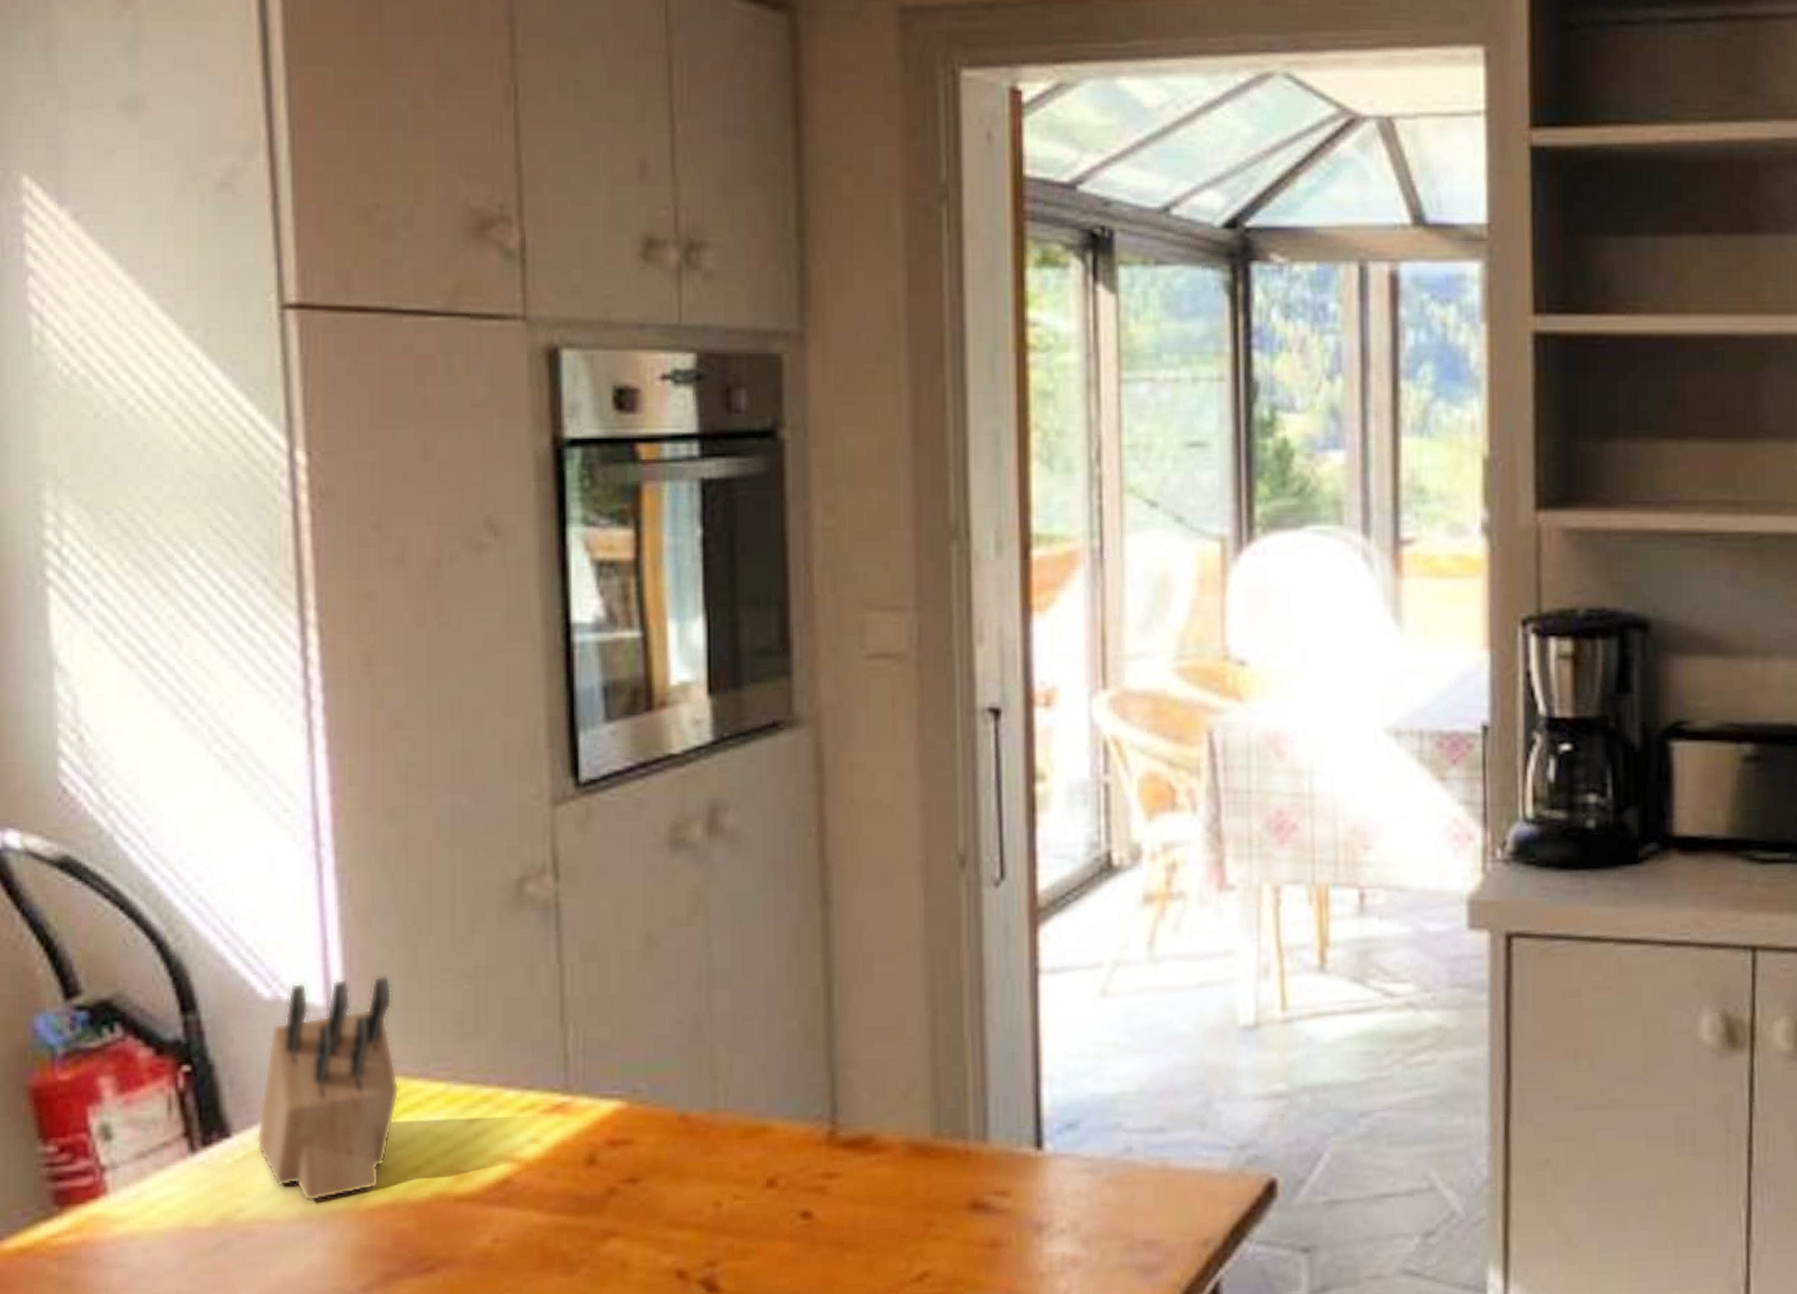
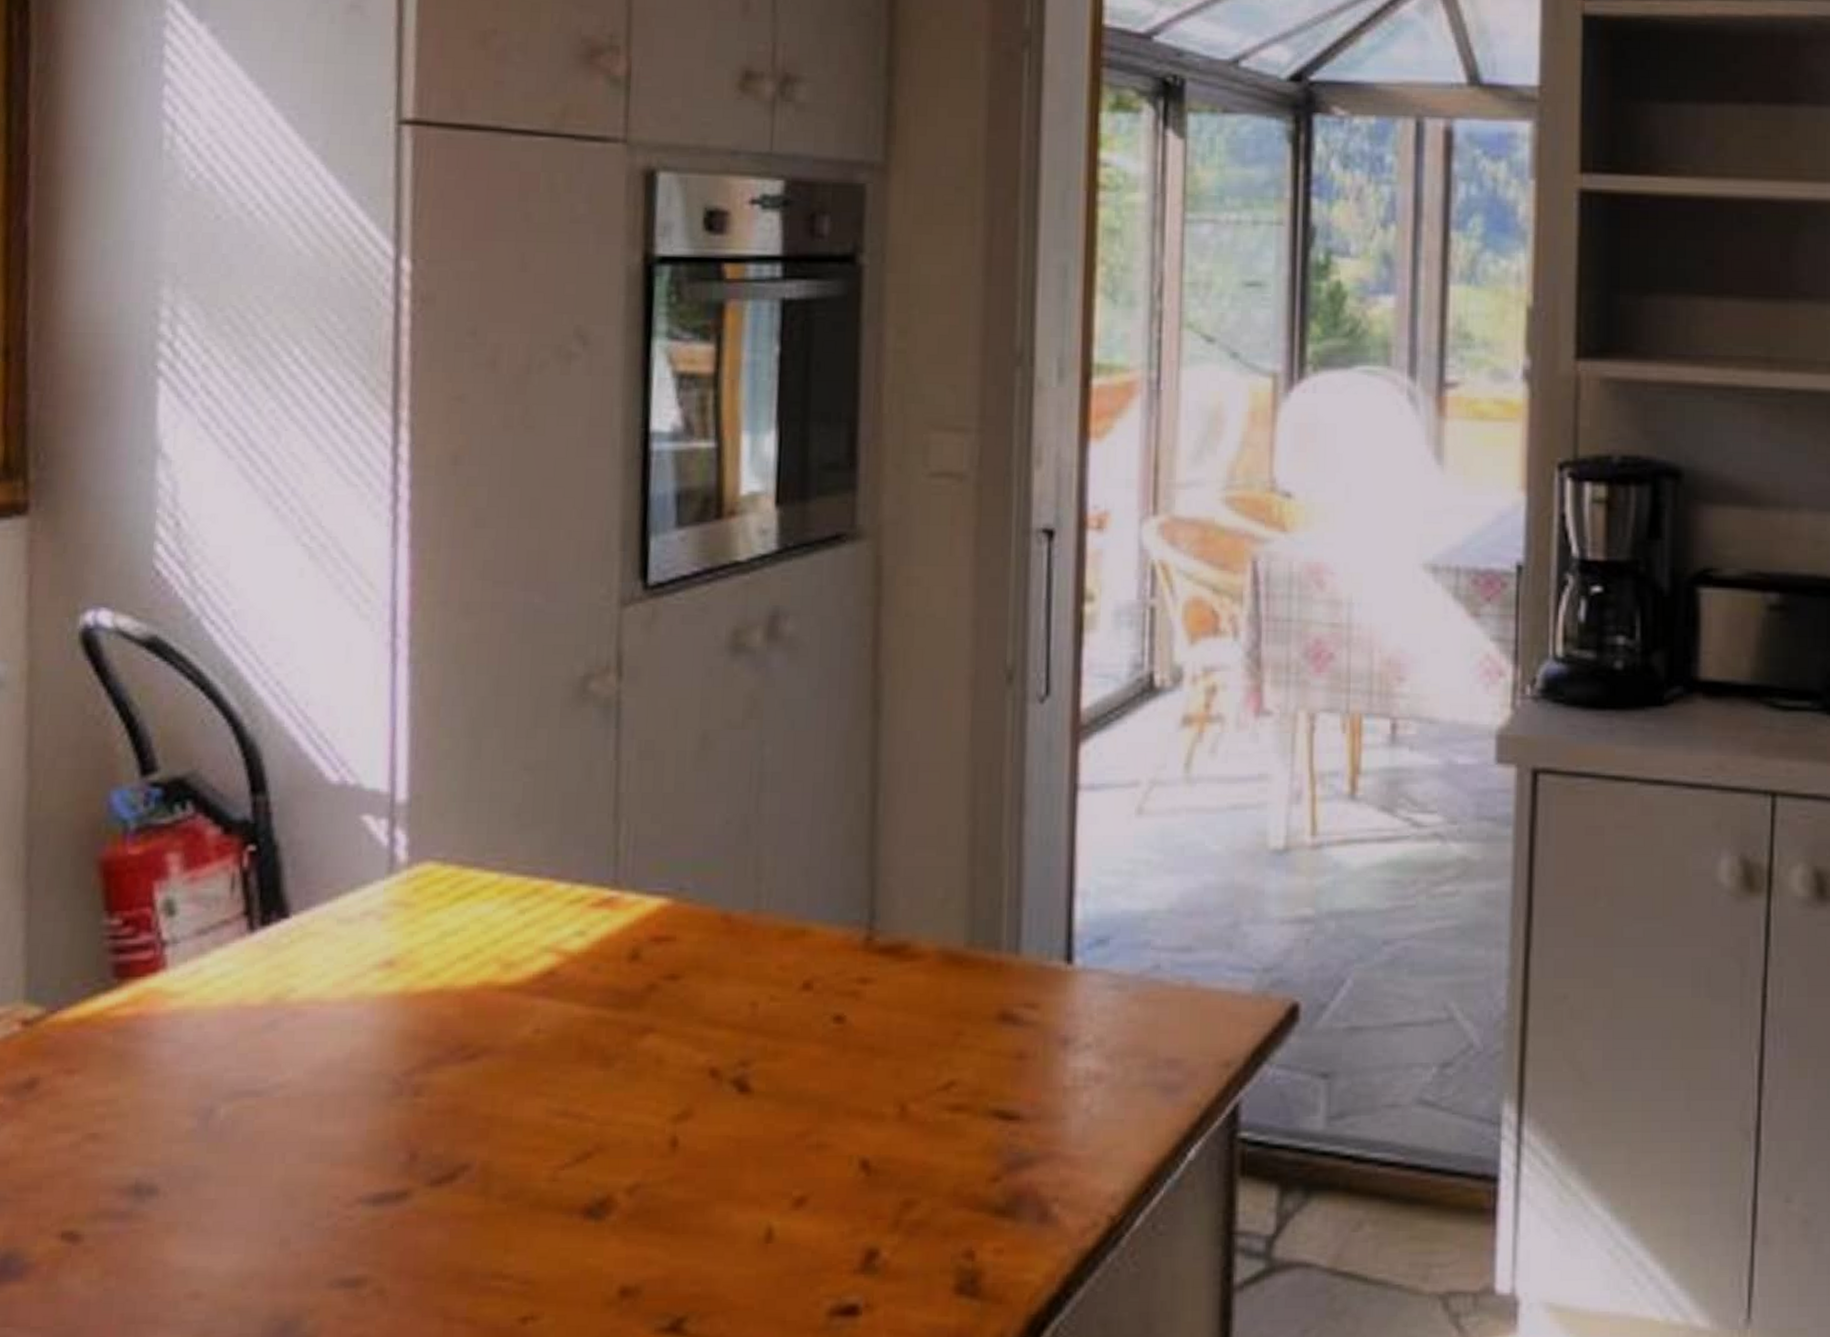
knife block: present [256,975,400,1202] -> none [313,765,455,985]

